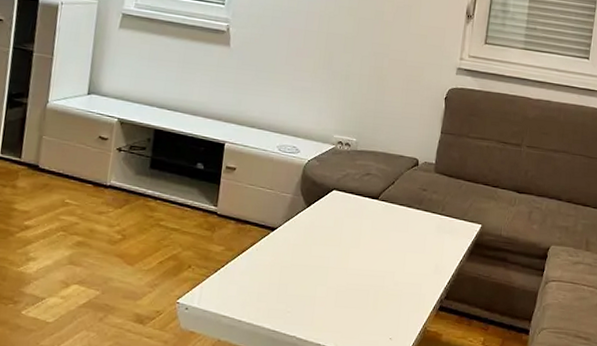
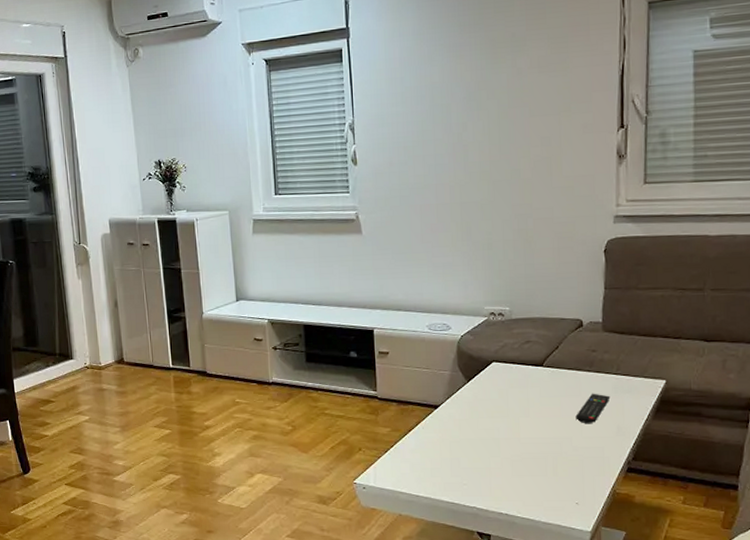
remote control: none [400,230,433,260] -> present [575,393,611,424]

